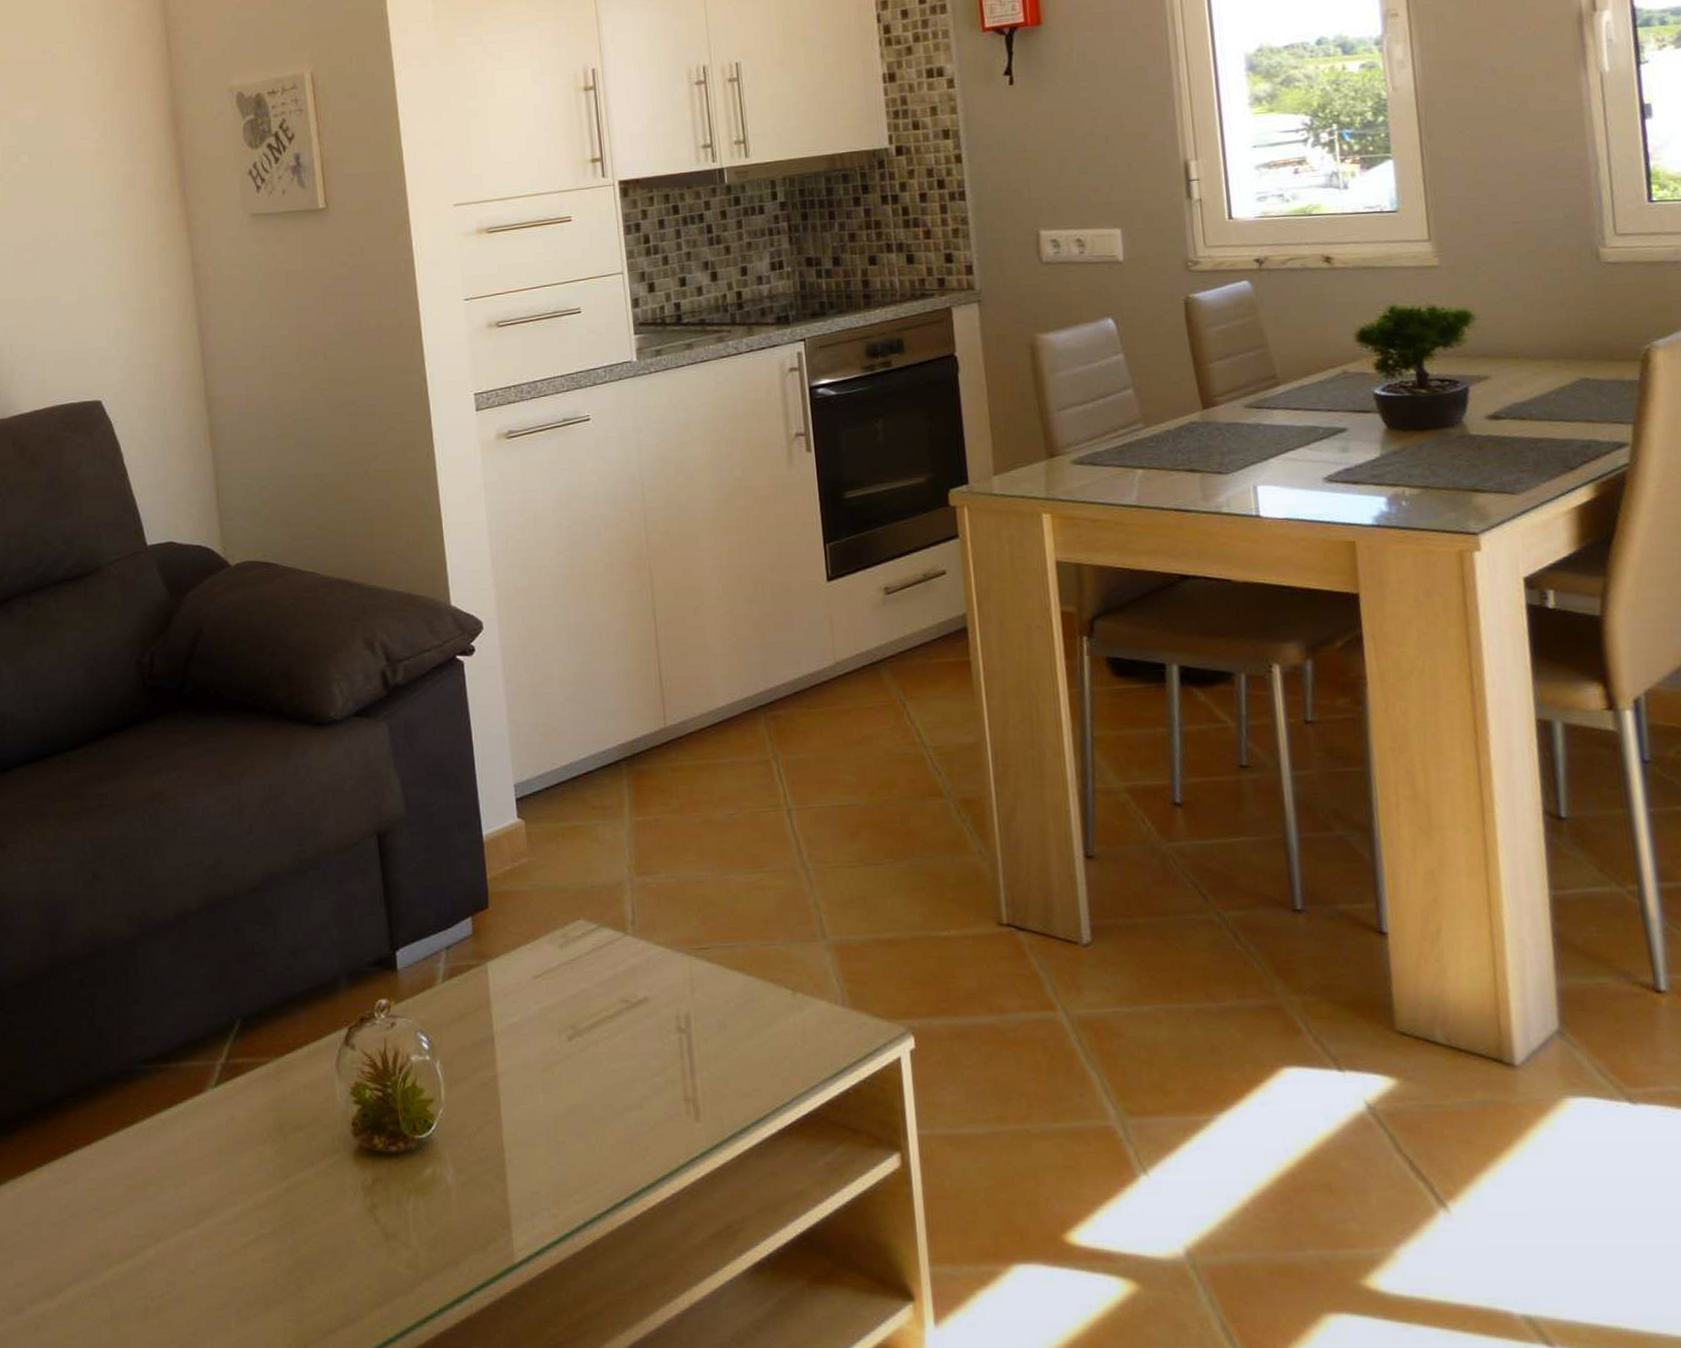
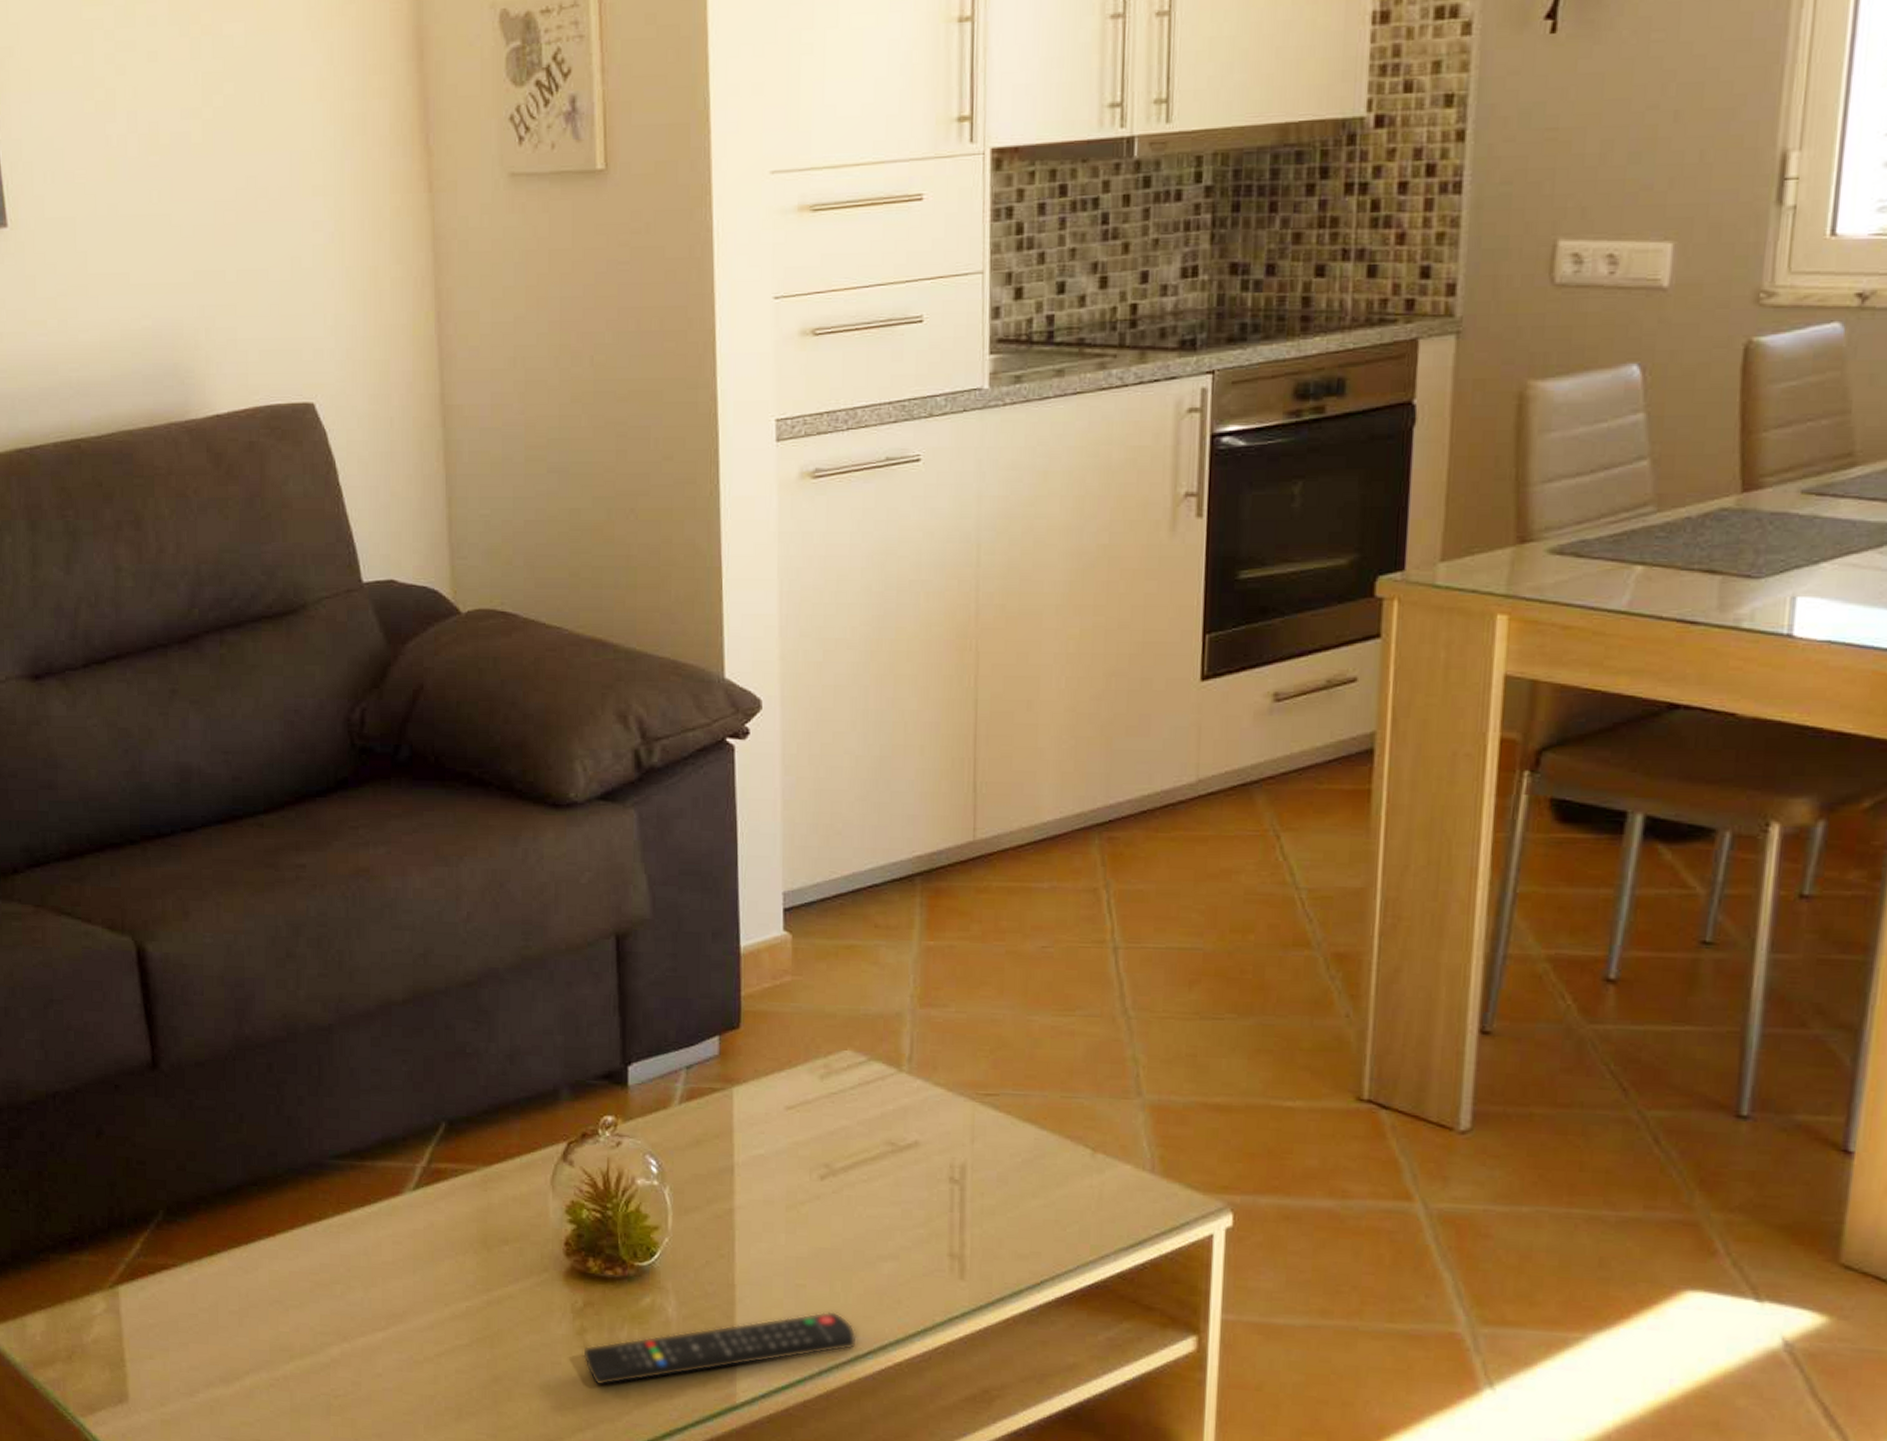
remote control: none [374,1164,614,1259] -> present [582,1311,857,1386]

